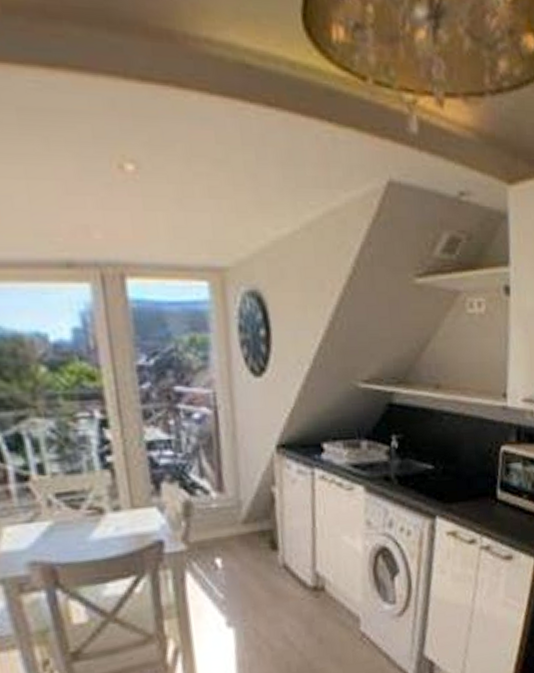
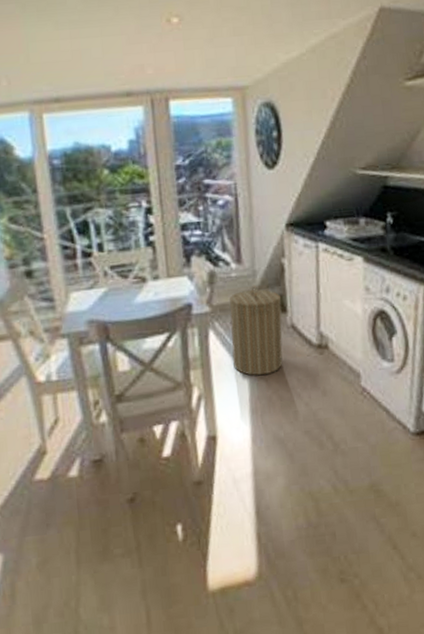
laundry hamper: none [209,518,274,624] -> present [229,285,283,376]

